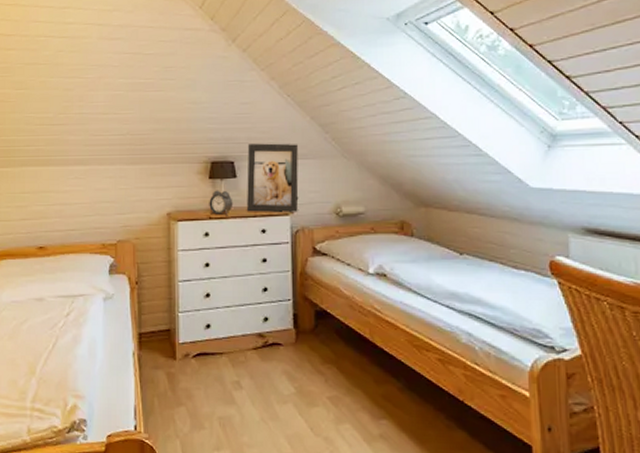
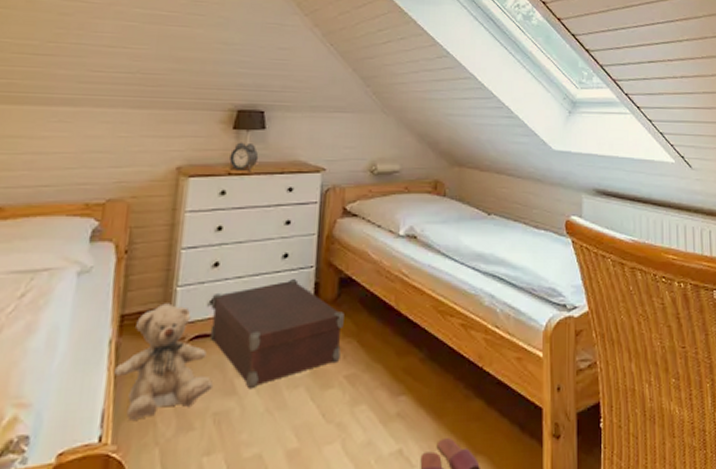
teddy bear: none [140,325,216,416] -> present [114,303,214,420]
suitcase: none [207,310,323,400] -> present [209,279,344,388]
picture frame: present [247,143,299,212] -> none [274,92,337,169]

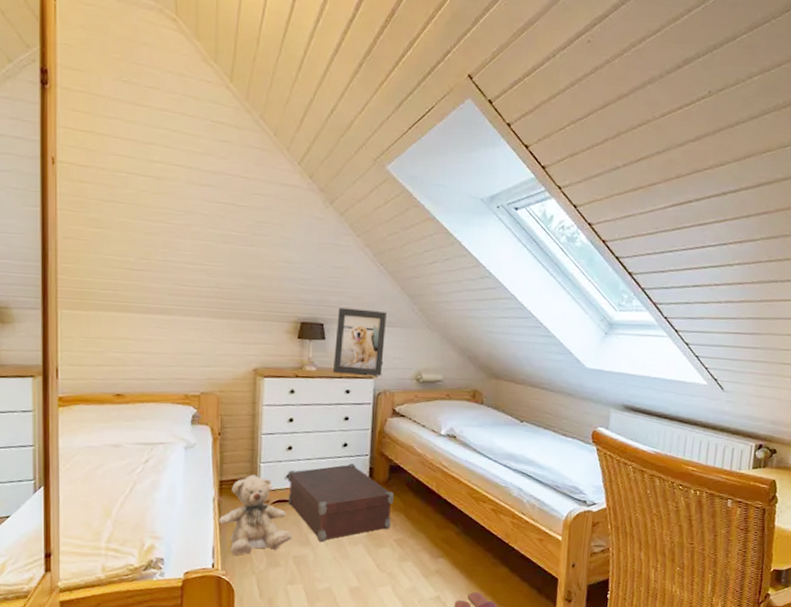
alarm clock: present [229,142,259,172] -> none [296,350,321,376]
picture frame: none [274,92,337,169] -> present [333,308,386,376]

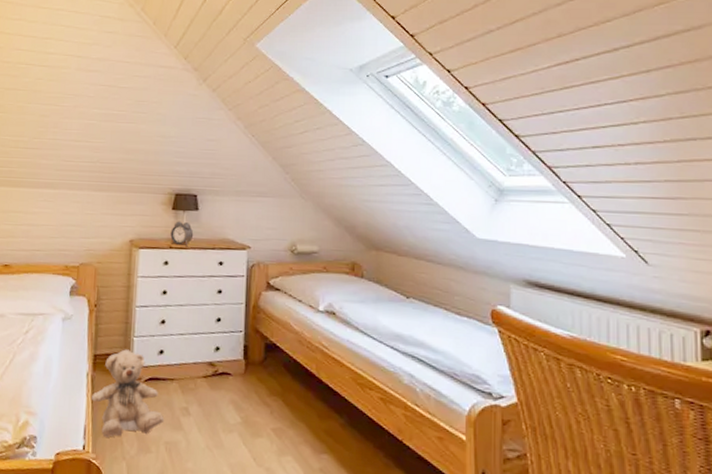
suitcase: present [287,464,394,541] -> none [160,340,270,427]
alarm clock: none [296,350,321,376] -> present [170,221,194,247]
picture frame: present [333,308,386,376] -> none [207,179,259,247]

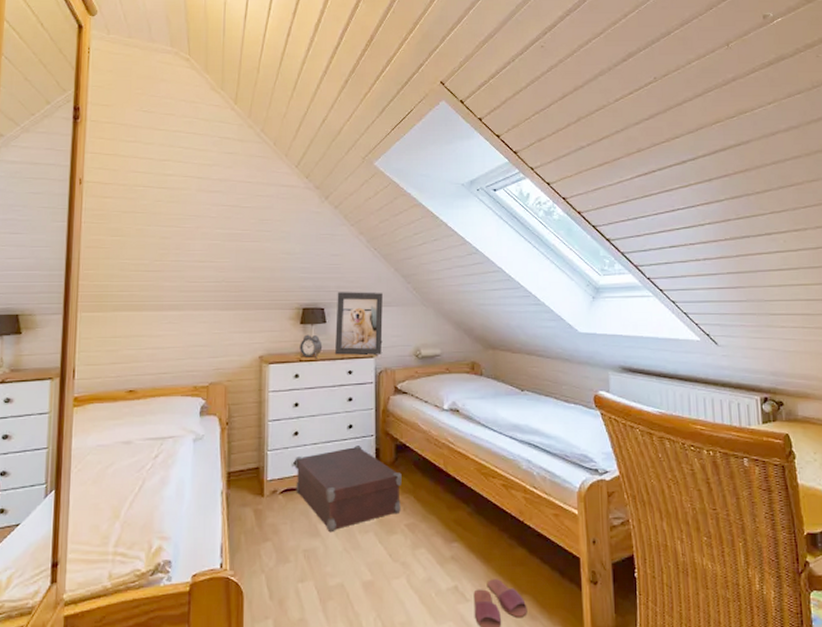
teddy bear: present [91,349,165,438] -> none [227,464,302,552]
suitcase: none [160,340,270,427] -> present [295,446,402,531]
picture frame: none [207,179,259,247] -> present [335,292,383,355]

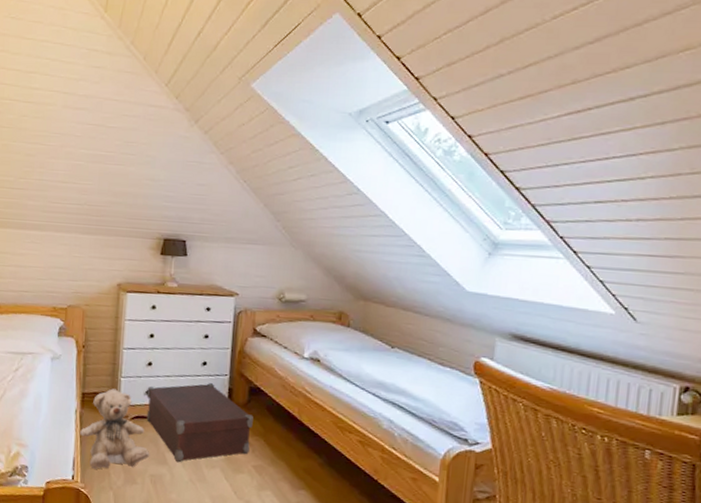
teddy bear: none [227,464,302,552] -> present [80,388,150,469]
alarm clock: present [300,334,323,359] -> none [158,266,182,292]
picture frame: present [335,292,383,355] -> none [194,224,249,294]

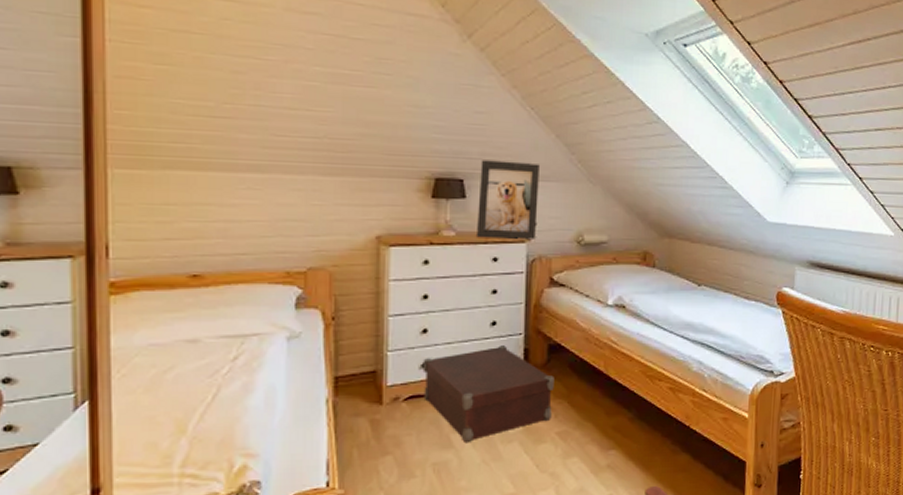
teddy bear: present [80,388,150,469] -> none [335,366,431,469]
picture frame: none [194,224,249,294] -> present [477,160,539,239]

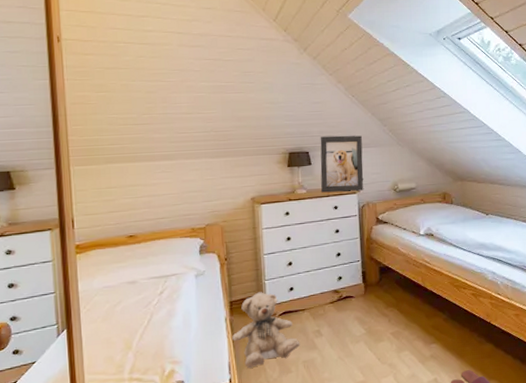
teddy bear: none [335,366,431,469] -> present [232,292,301,368]
suitcase: present [422,345,554,442] -> none [290,270,386,344]

